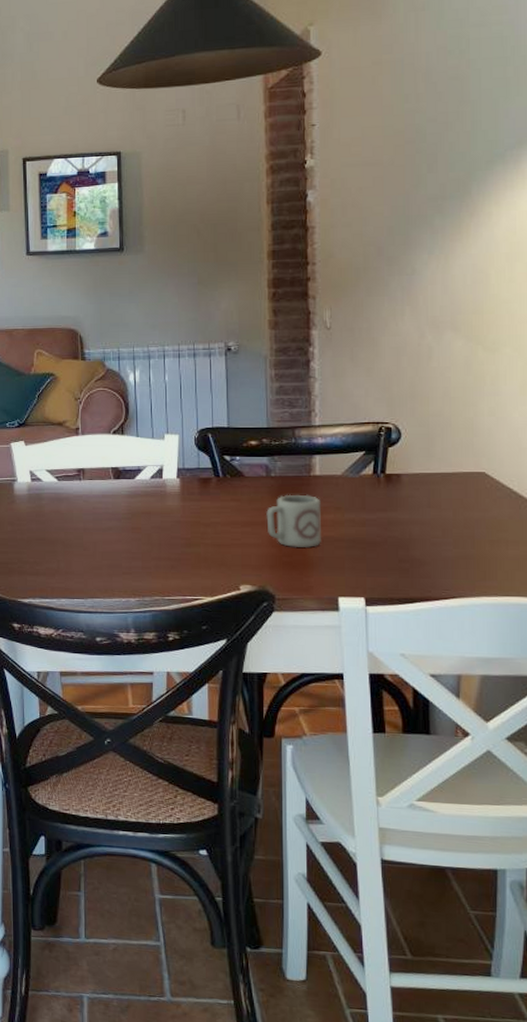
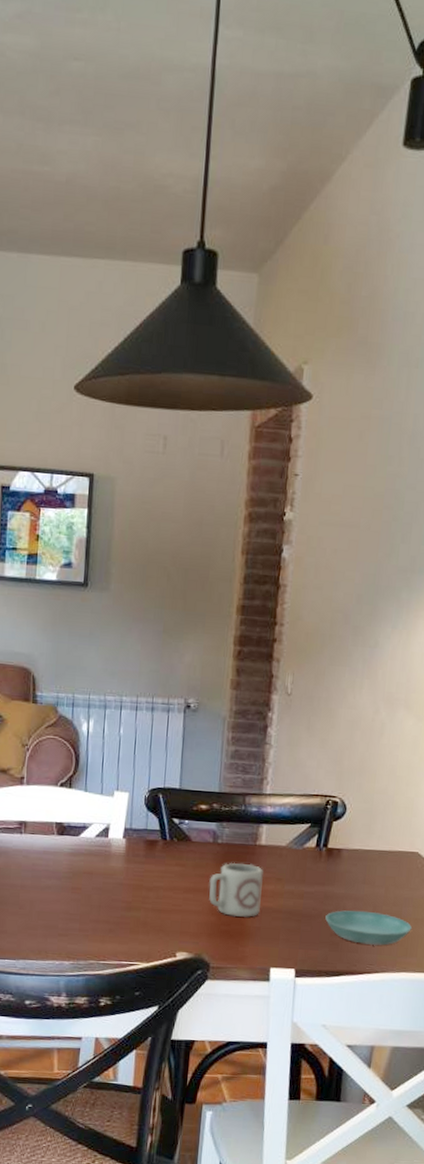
saucer: none [391,535,487,570] -> present [325,910,412,945]

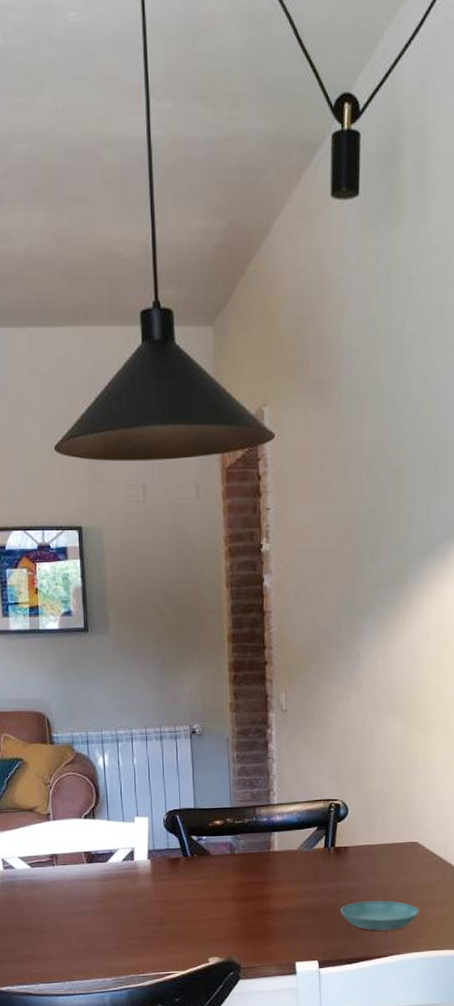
cup: present [209,862,263,917] -> none [231,869,280,919]

